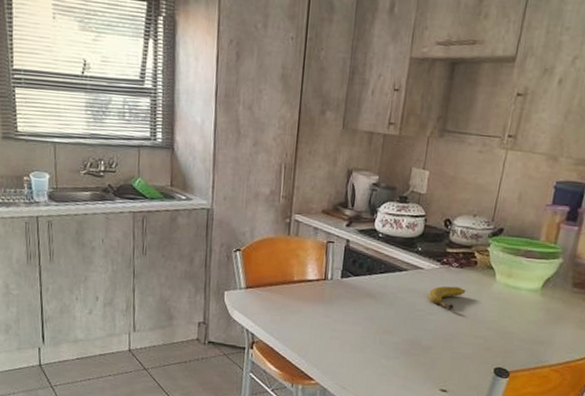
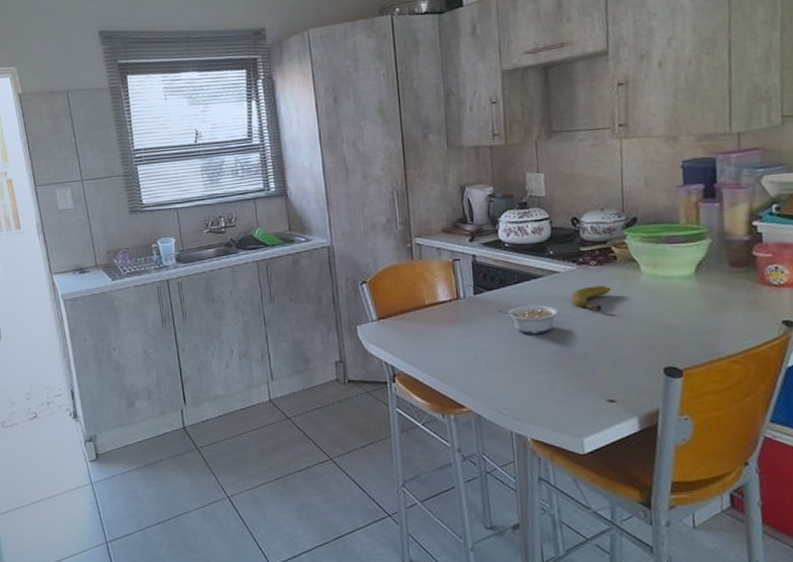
legume: none [360,294,415,323] -> present [498,304,559,334]

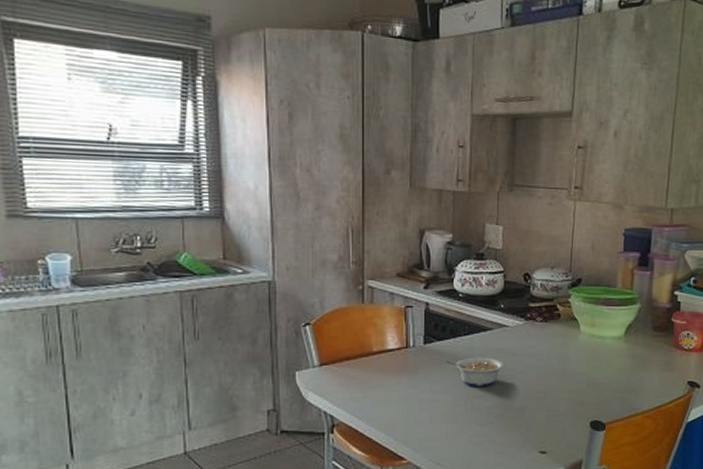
fruit: present [571,285,612,312] -> none [517,341,553,367]

